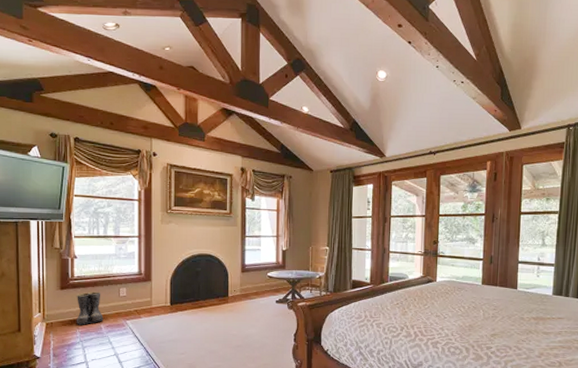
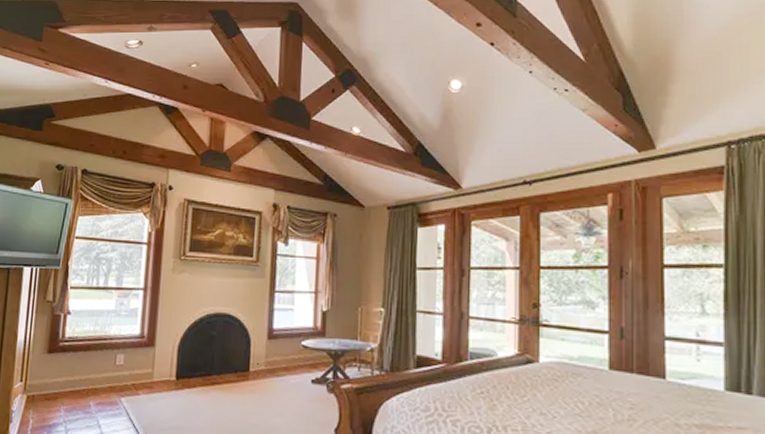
boots: present [76,291,104,325] -> none [61,357,94,401]

